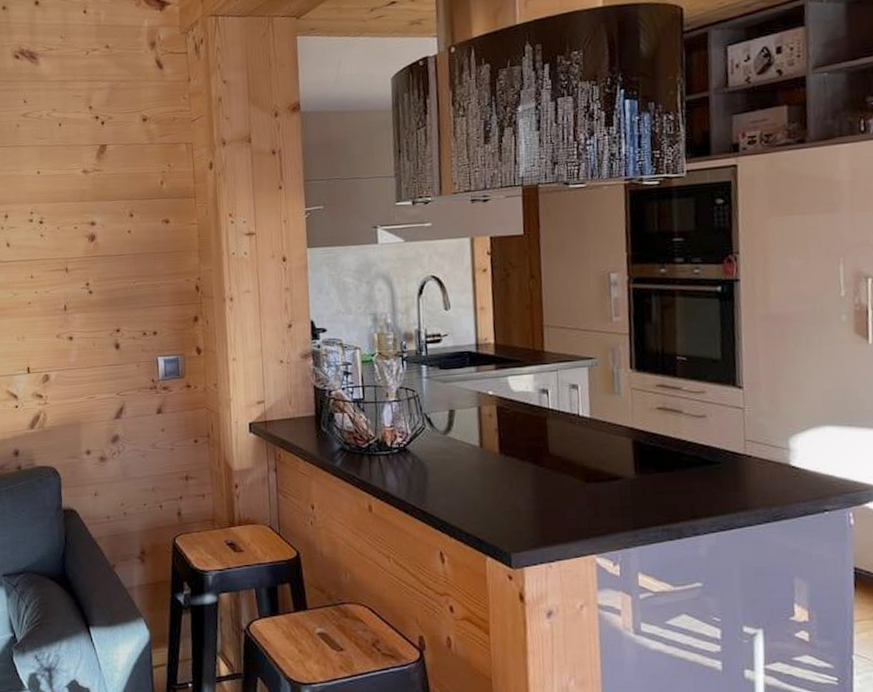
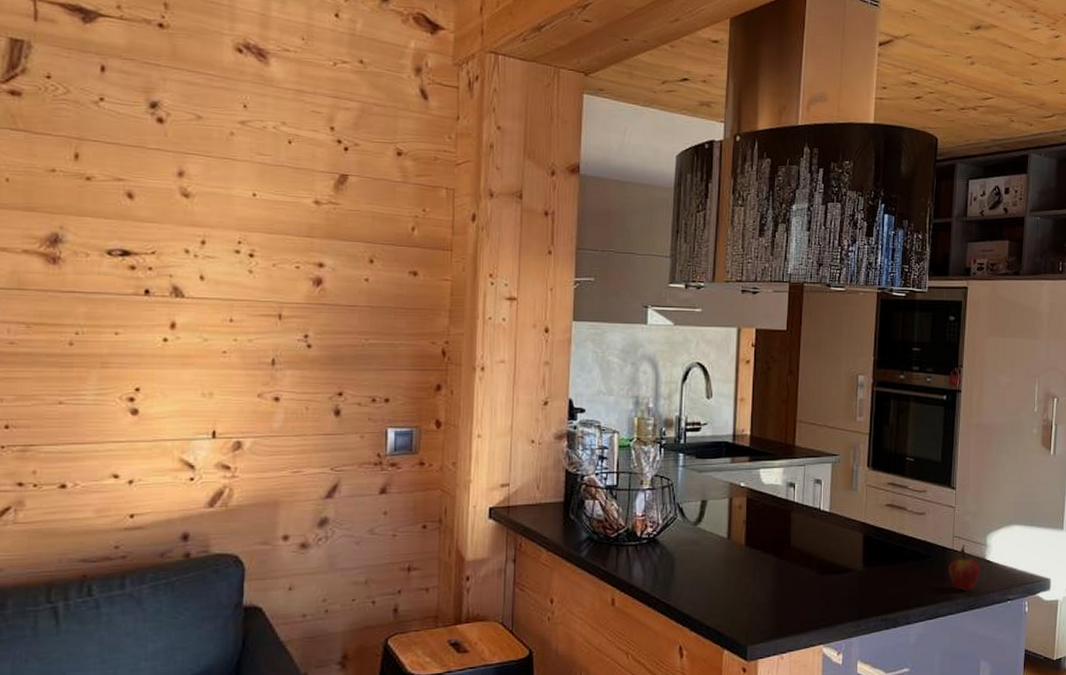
fruit: none [742,449,784,501] -> present [949,544,980,592]

